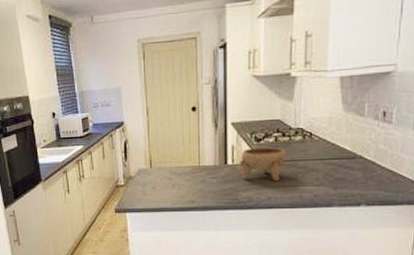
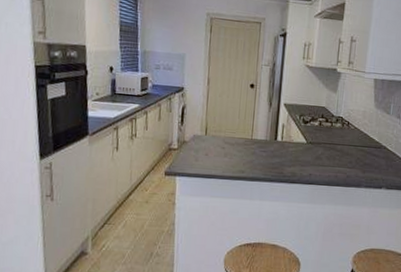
bowl: present [239,147,287,181] -> none [287,128,328,160]

